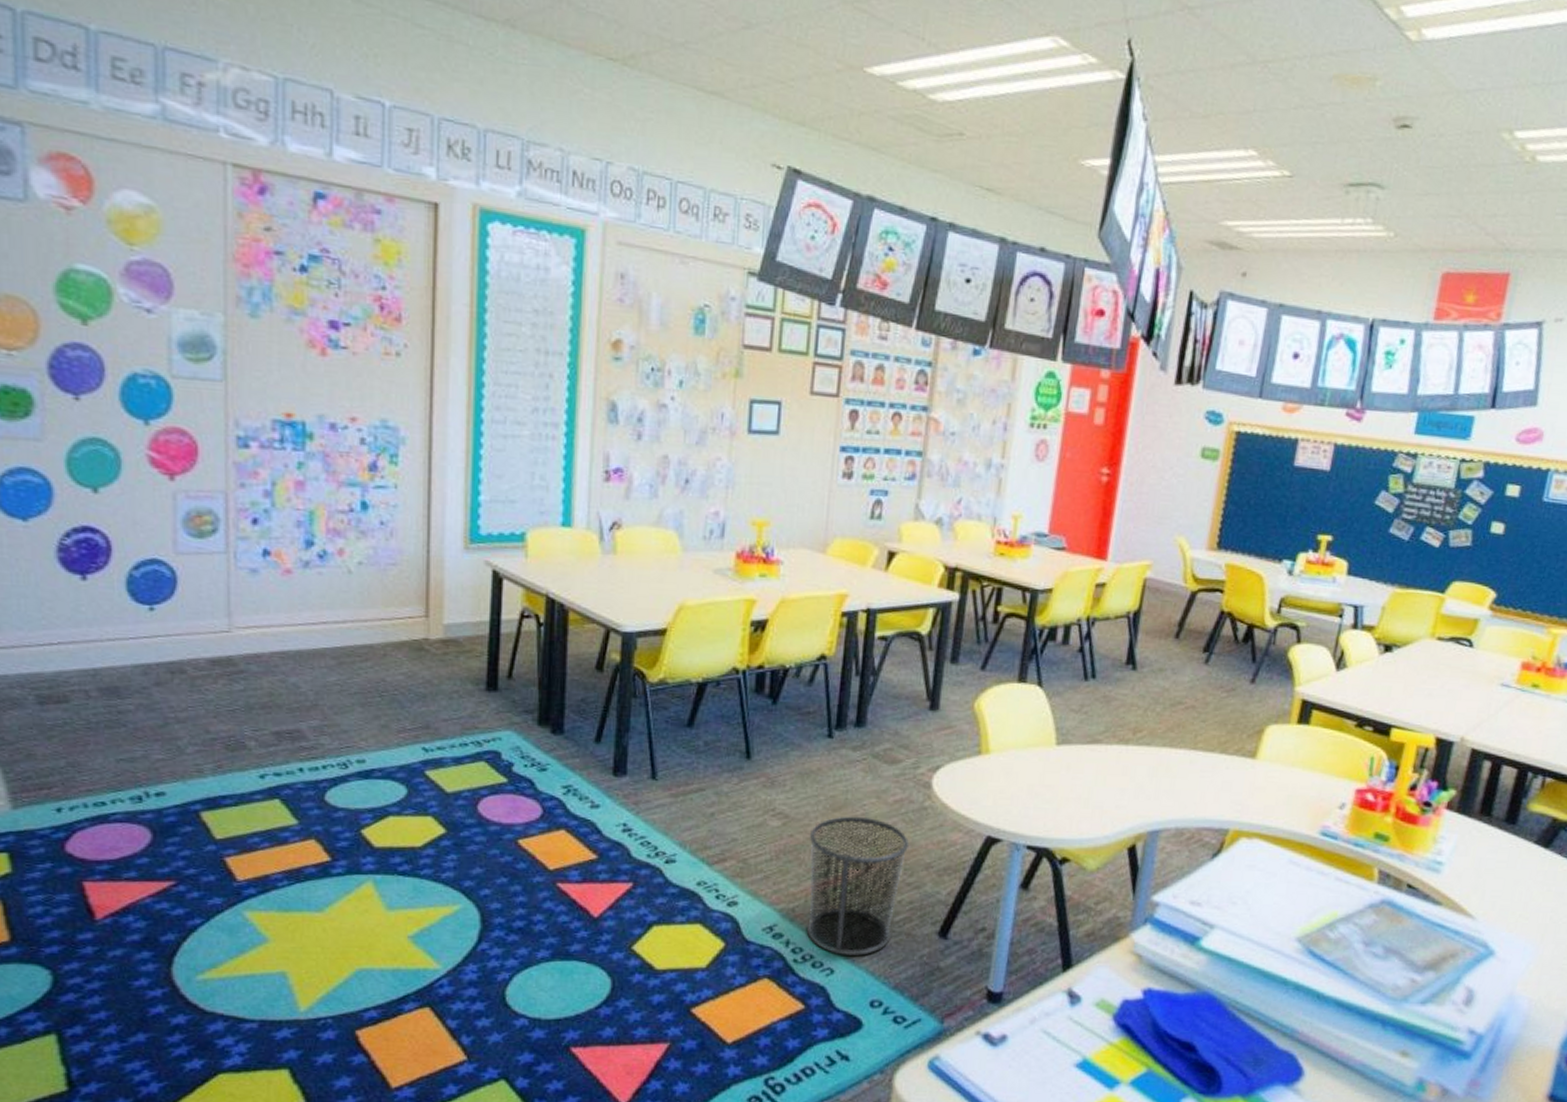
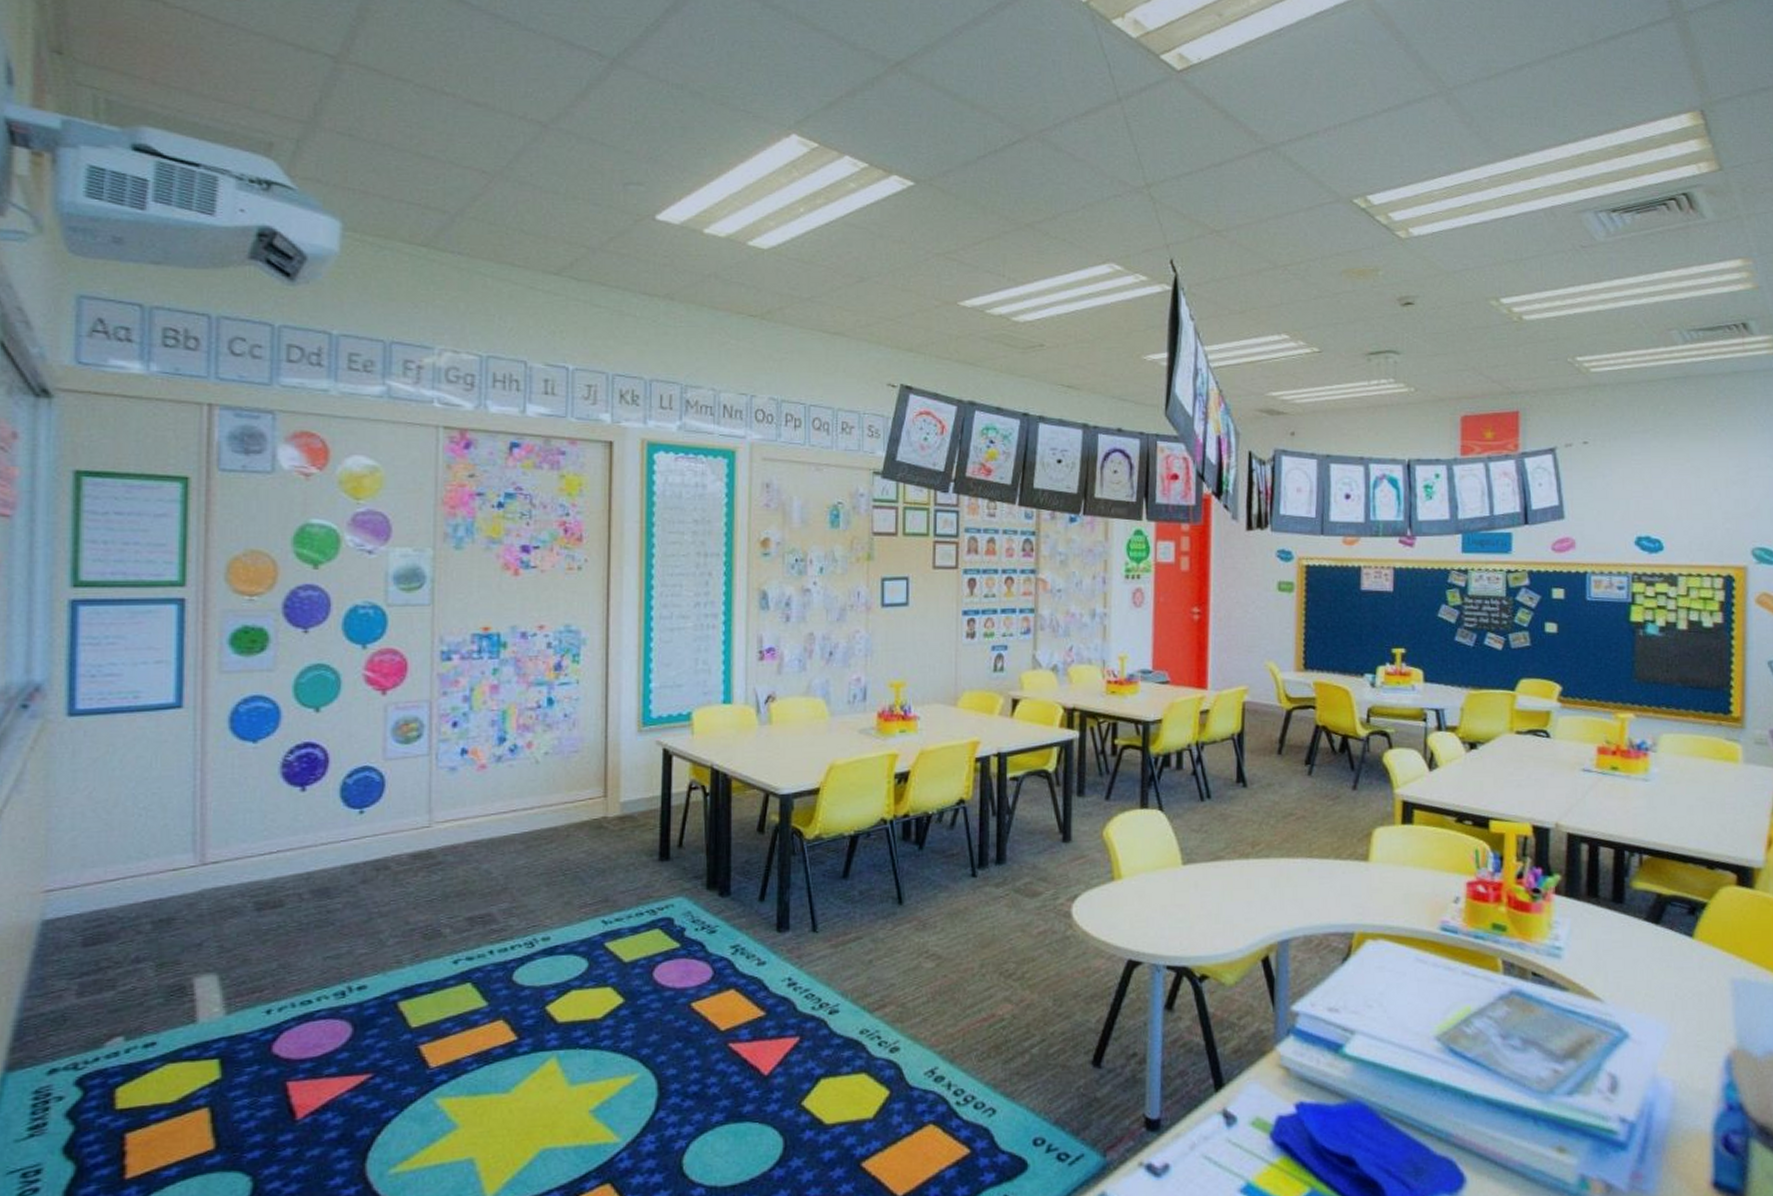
waste bin: present [807,816,909,956] -> none [962,951,1055,1094]

